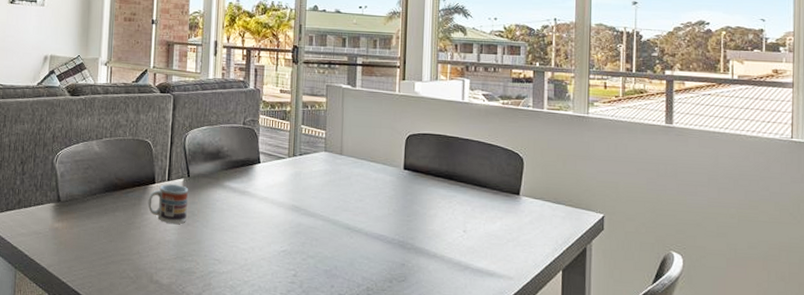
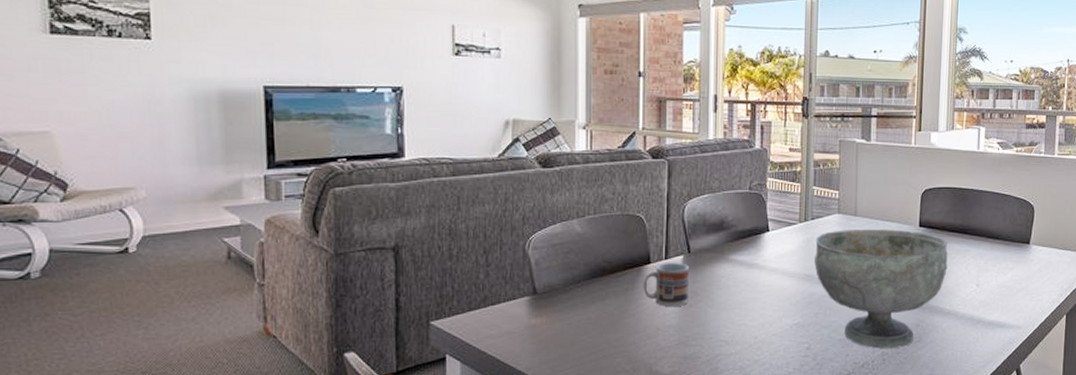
decorative bowl: none [302,167,433,285] -> present [814,229,948,349]

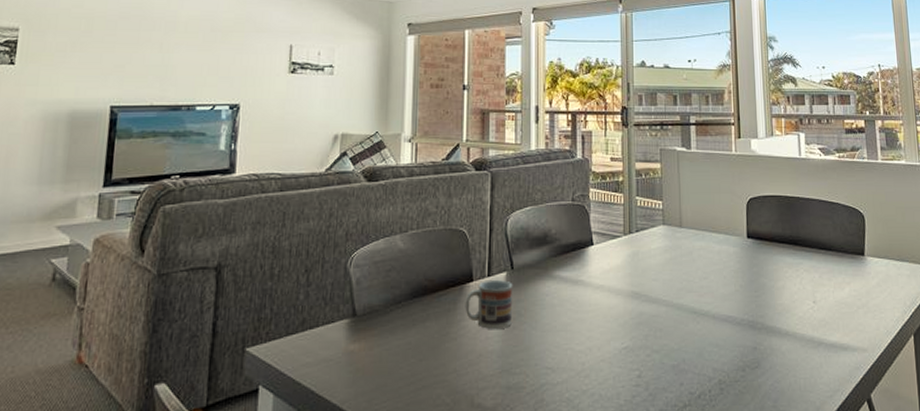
decorative bowl: present [814,229,948,349] -> none [641,241,781,376]

